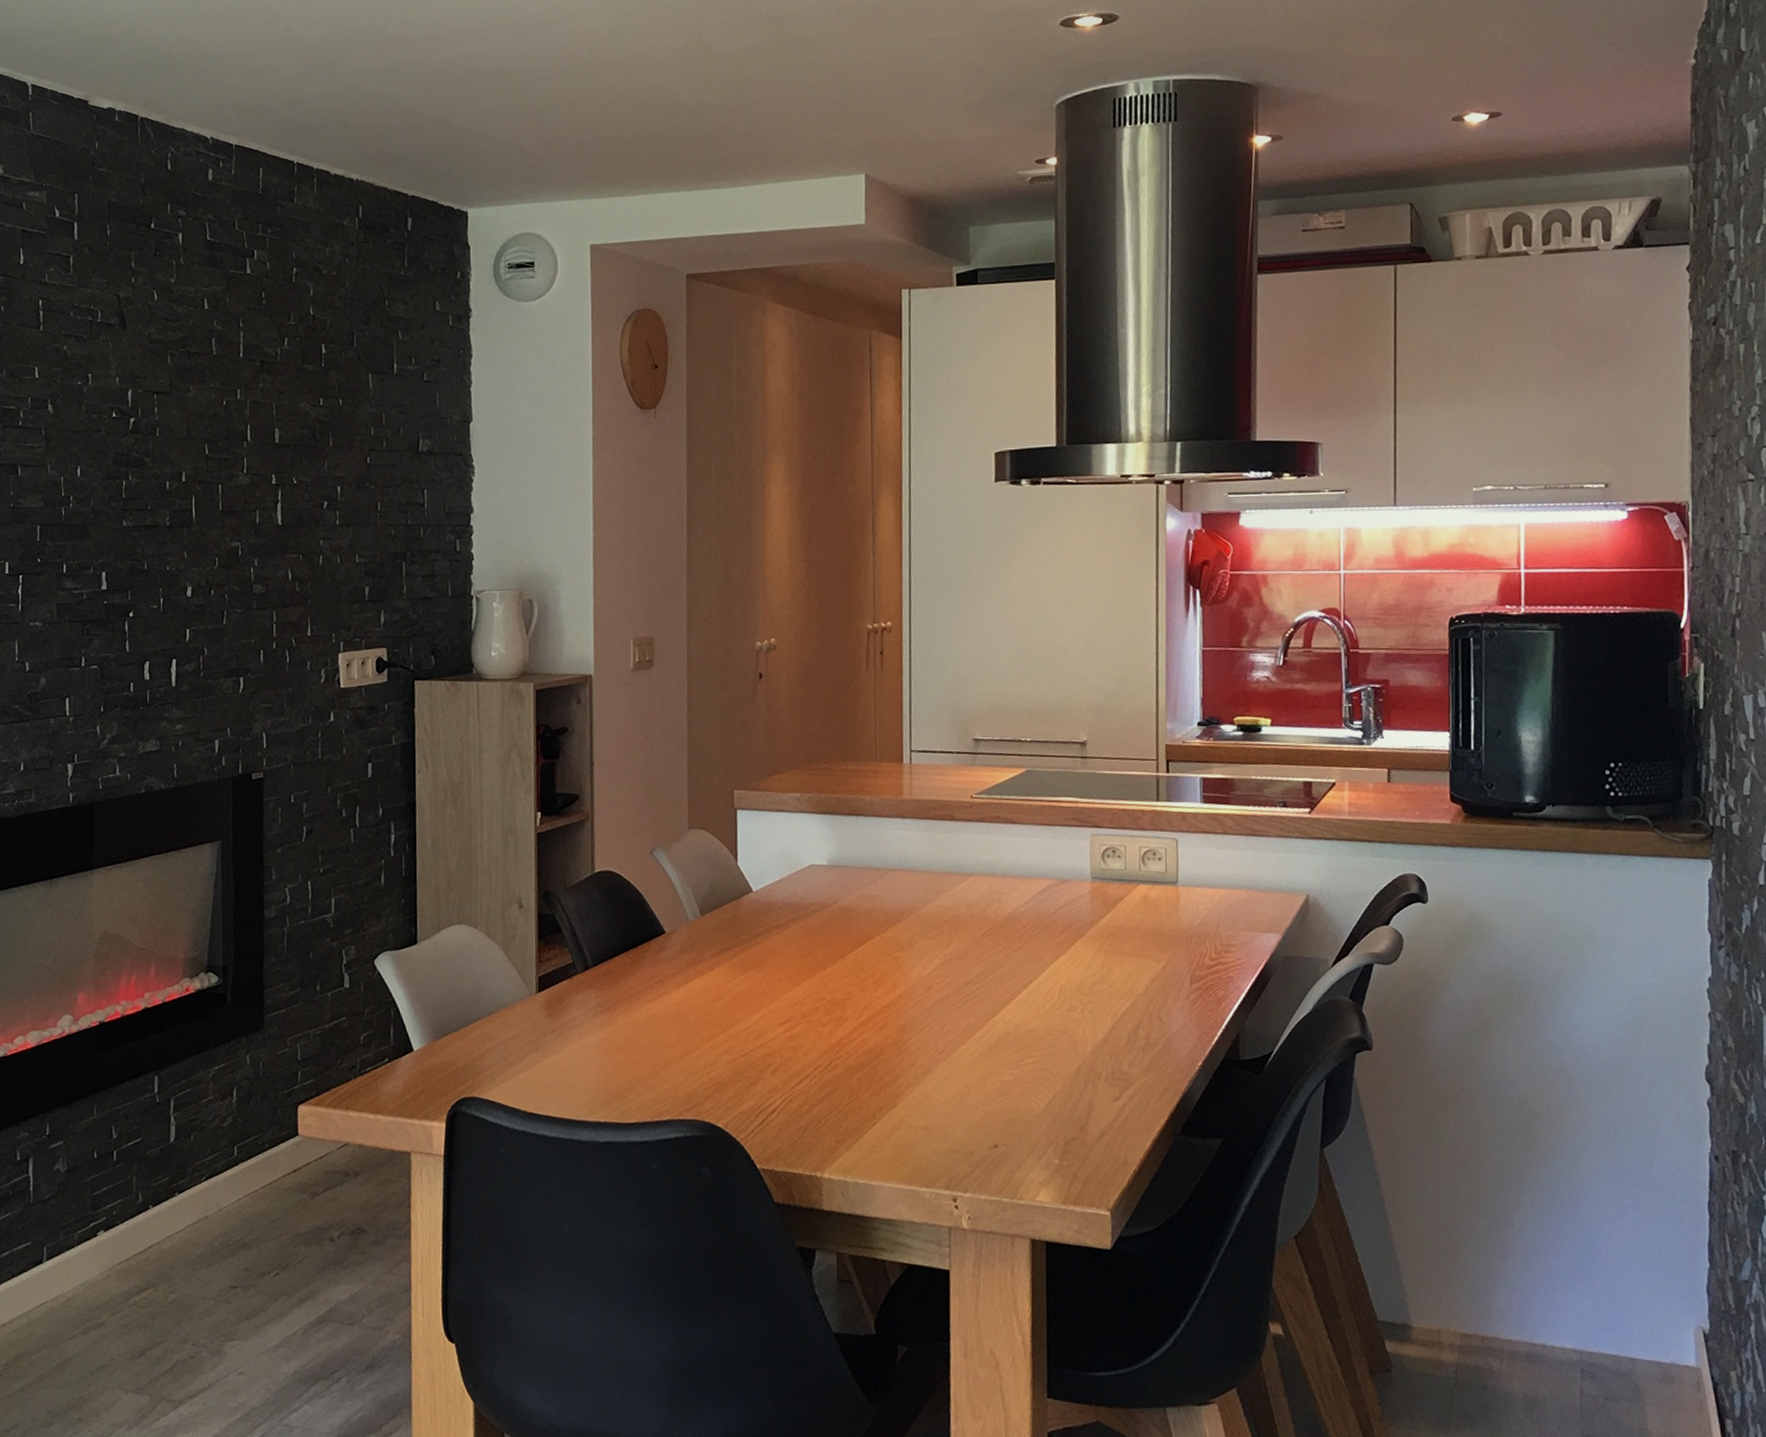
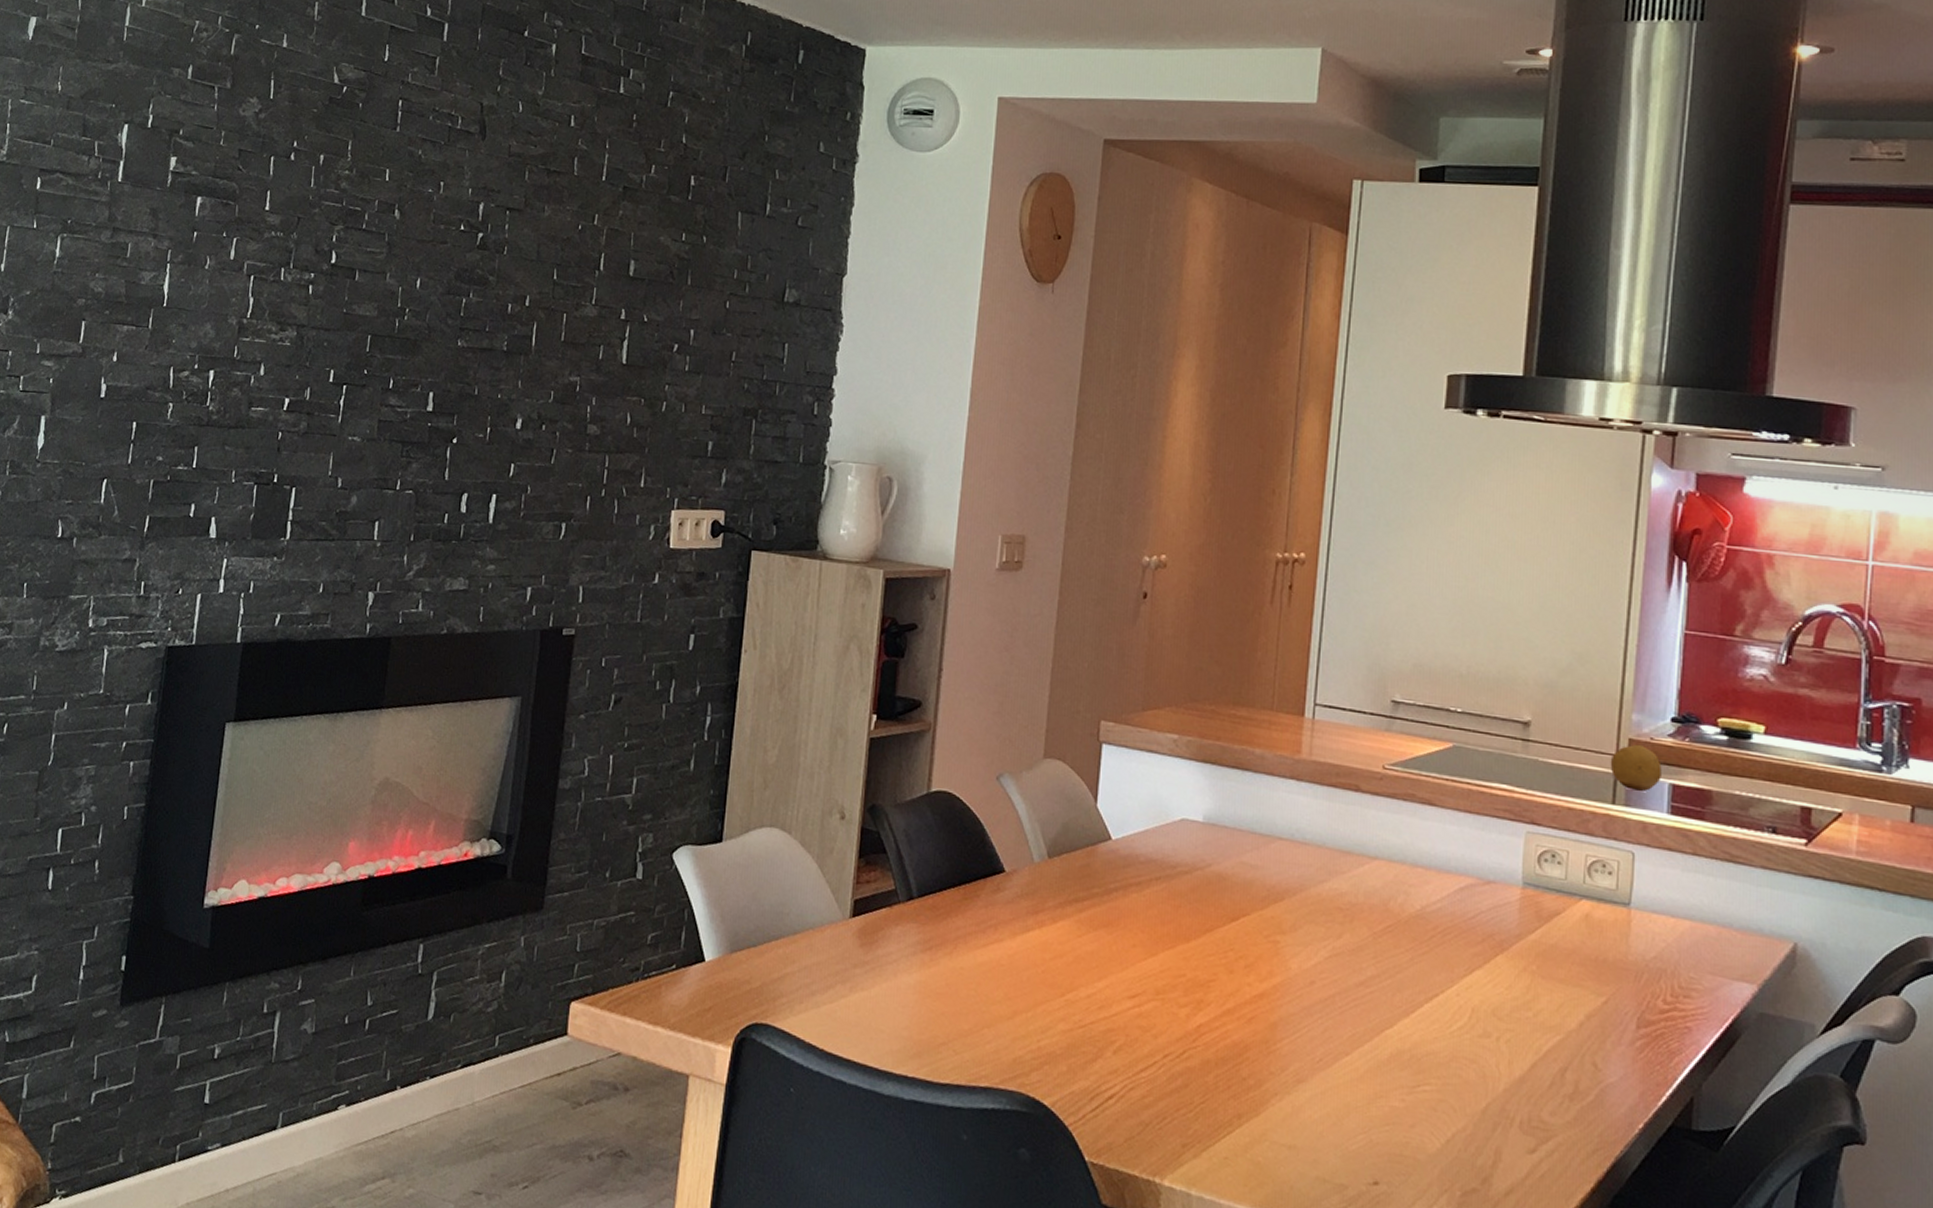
fruit: none [1152,748,1194,788] -> present [1610,744,1662,792]

